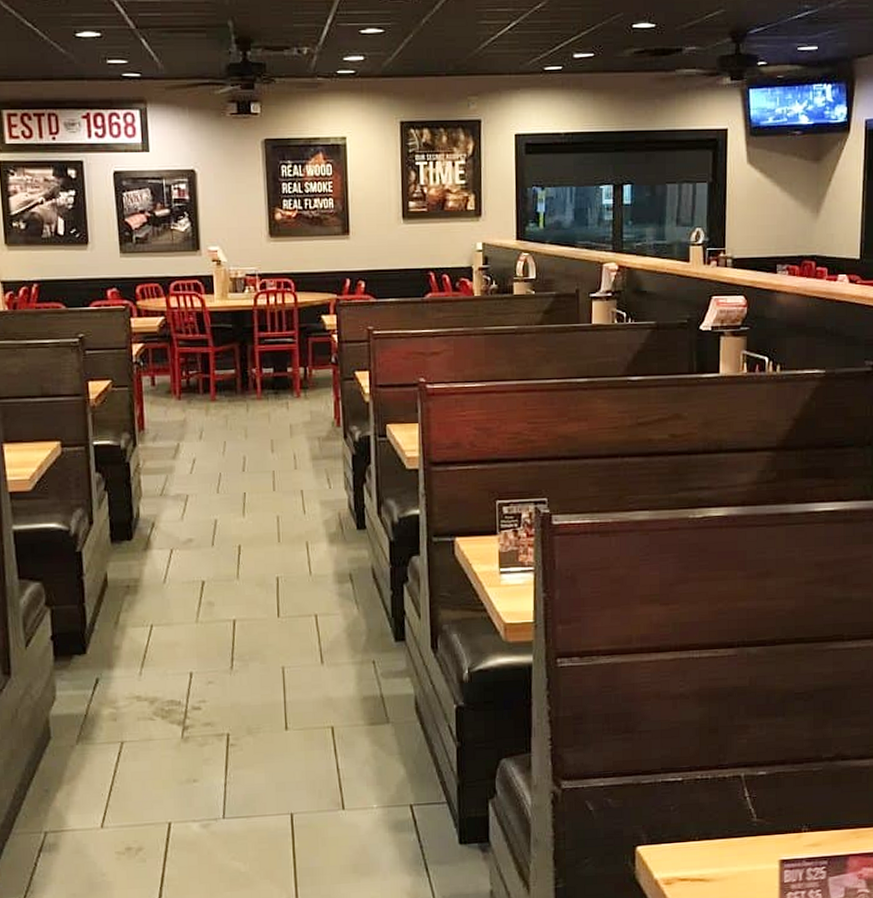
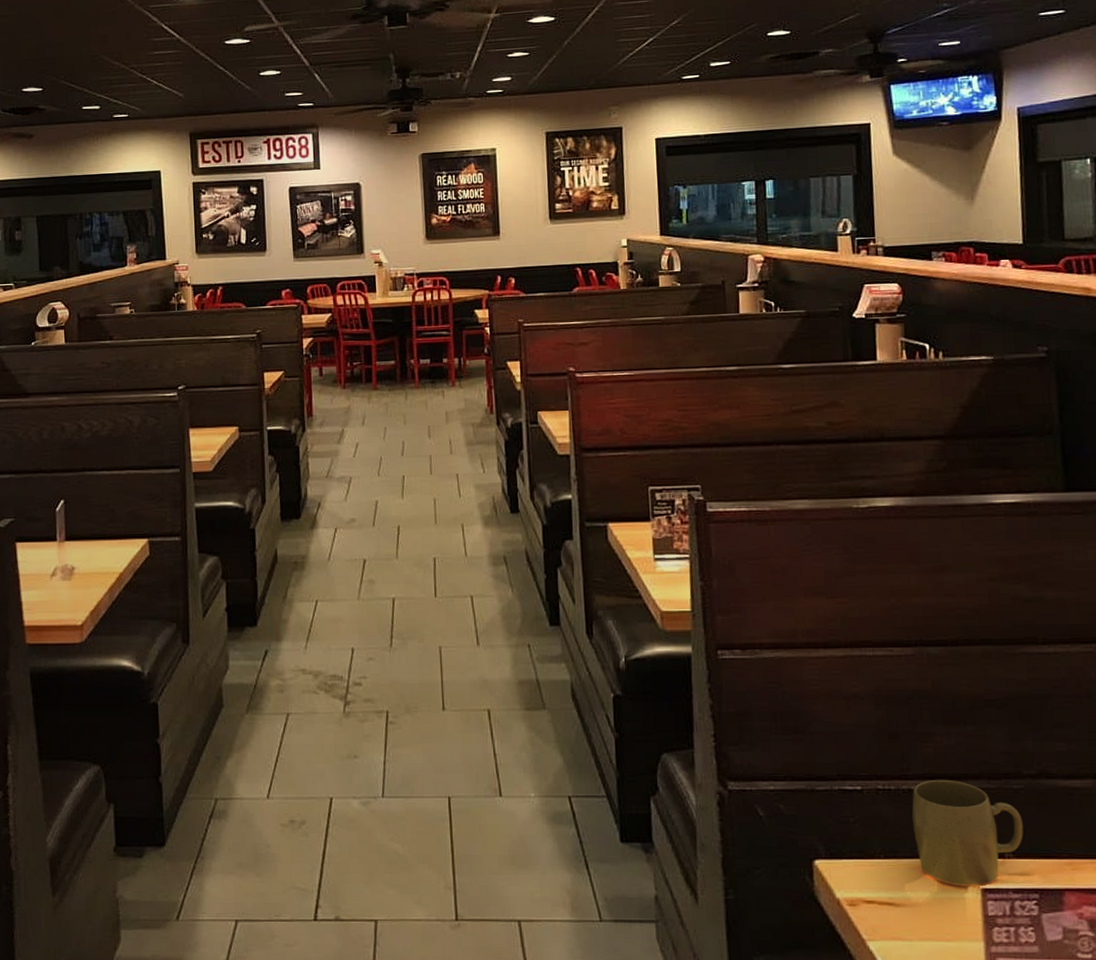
mug: none [724,766,819,860] -> present [911,779,1024,887]

